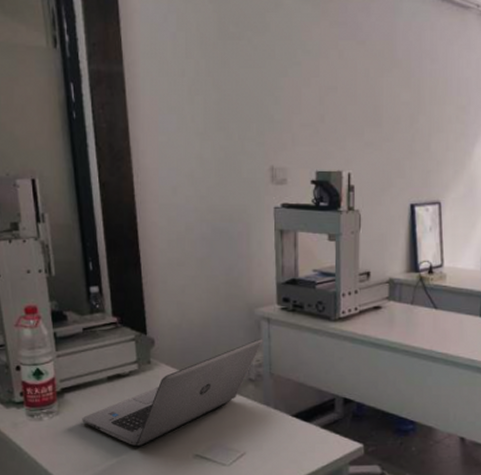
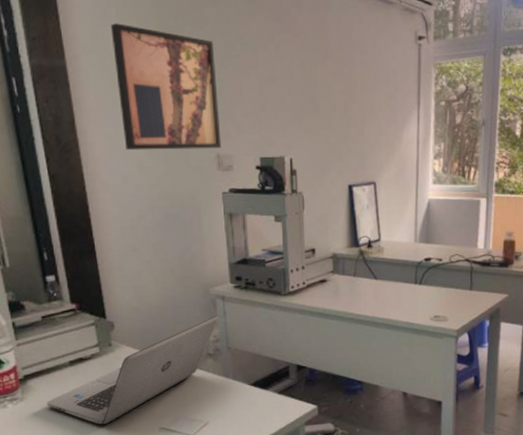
wall art: none [170,29,276,161] -> present [110,23,222,151]

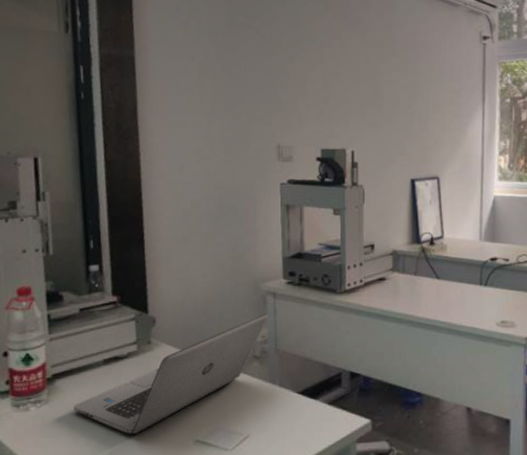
wall art: present [110,23,222,151] -> none [181,18,283,139]

